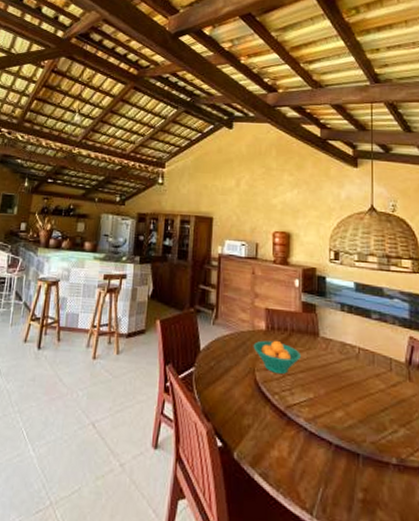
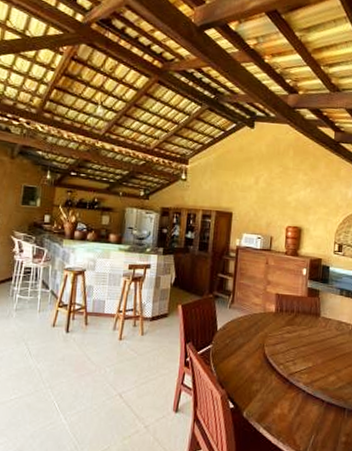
fruit bowl: present [253,340,302,374] -> none [263,320,305,348]

